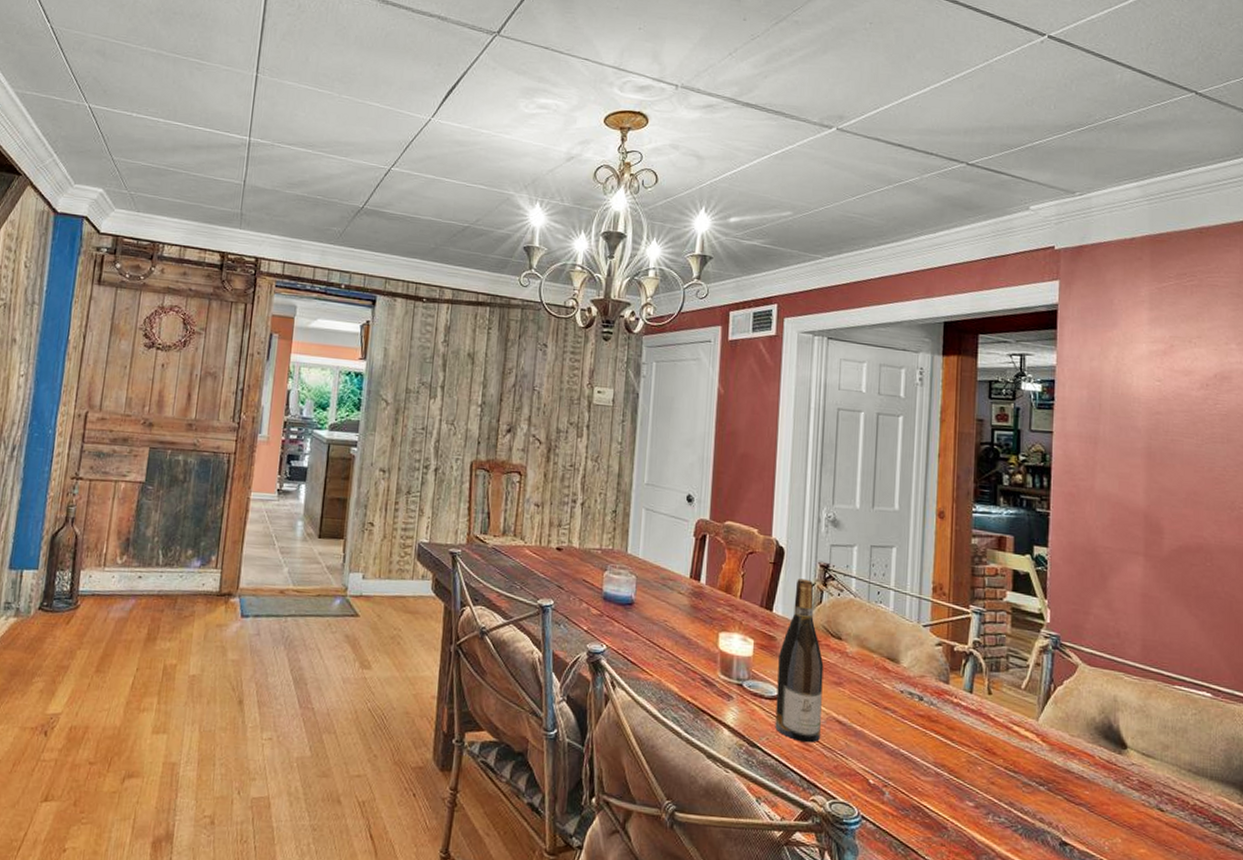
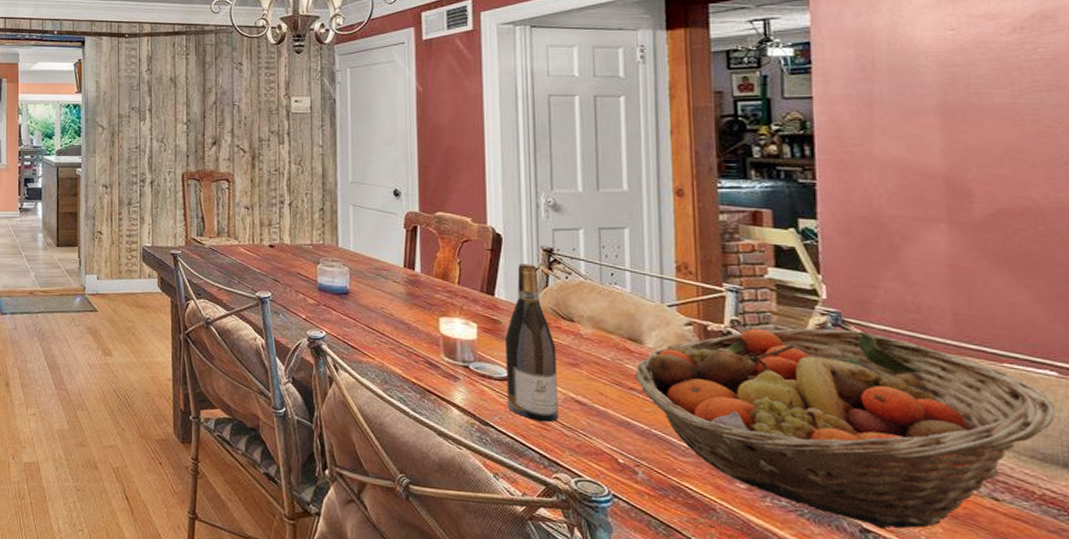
fruit basket: none [889,649,1207,842] -> present [634,328,1055,529]

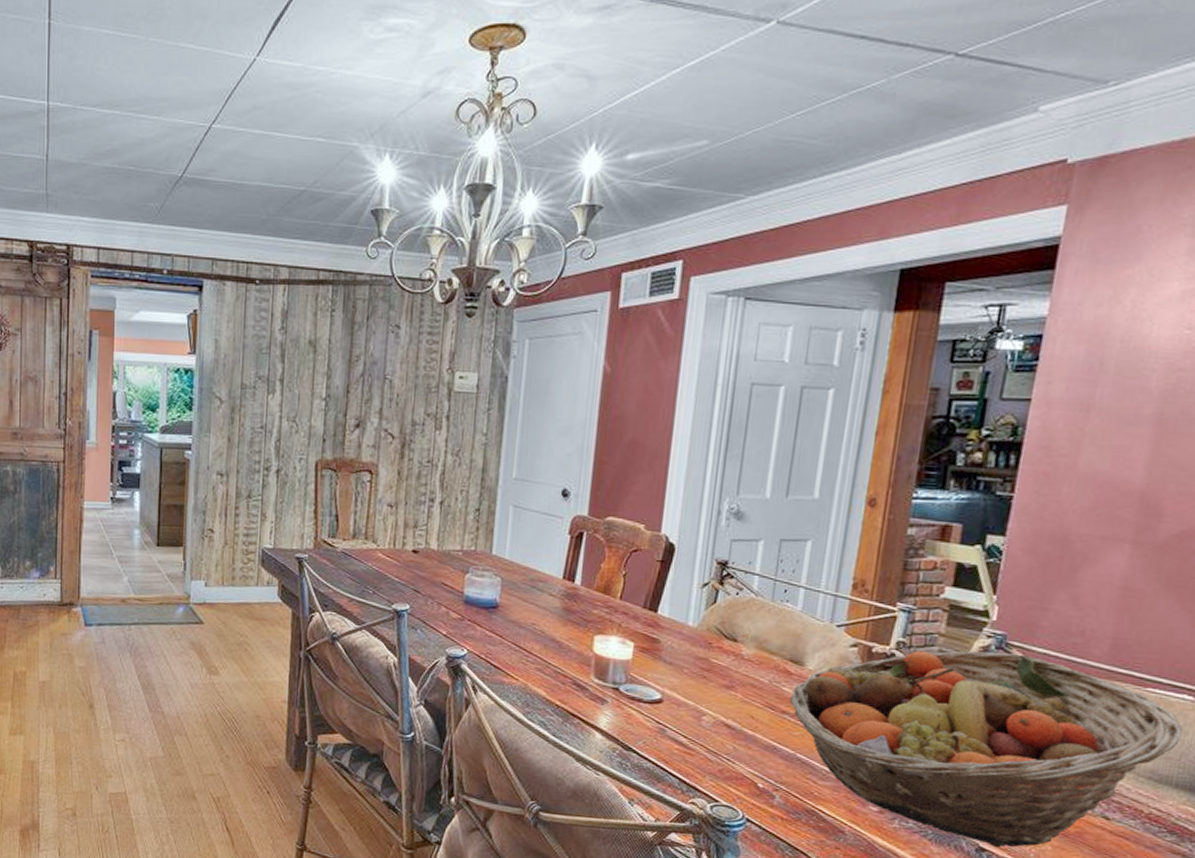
wine bottle: present [505,263,558,423] -> none [653,577,714,747]

